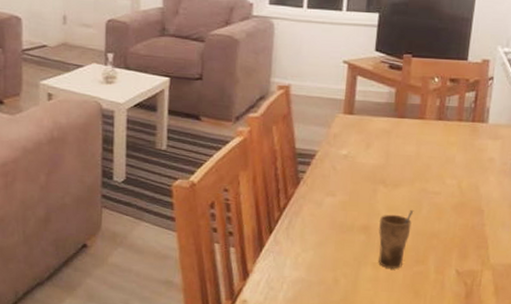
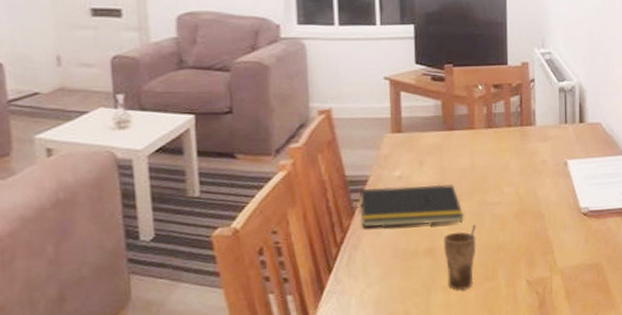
notepad: none [304,163,403,206] -> present [359,184,464,228]

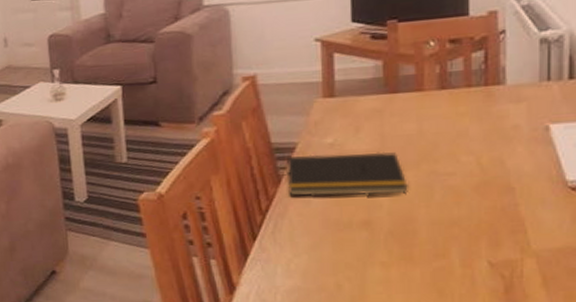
cup: present [444,224,477,290] -> none [383,196,424,266]

